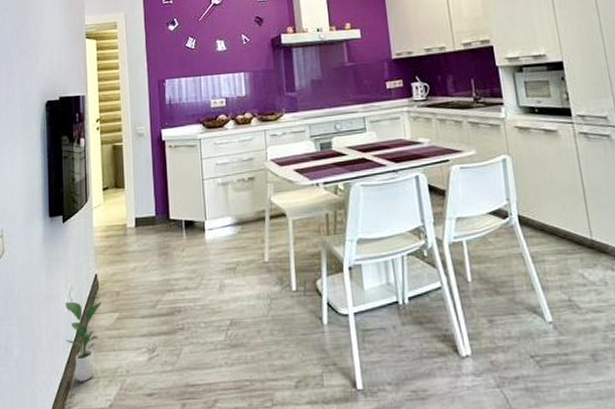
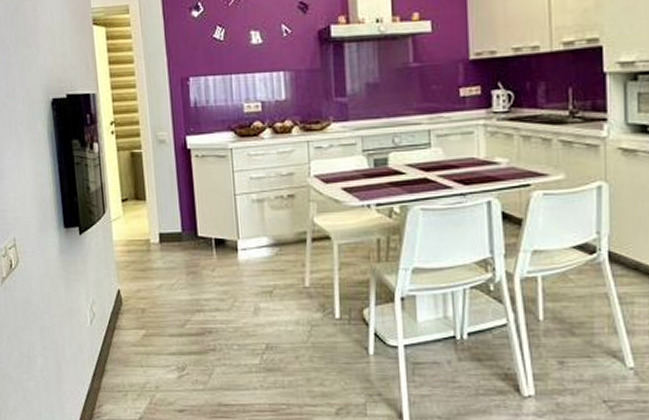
potted plant: present [65,301,102,382] -> none [87,317,126,394]

